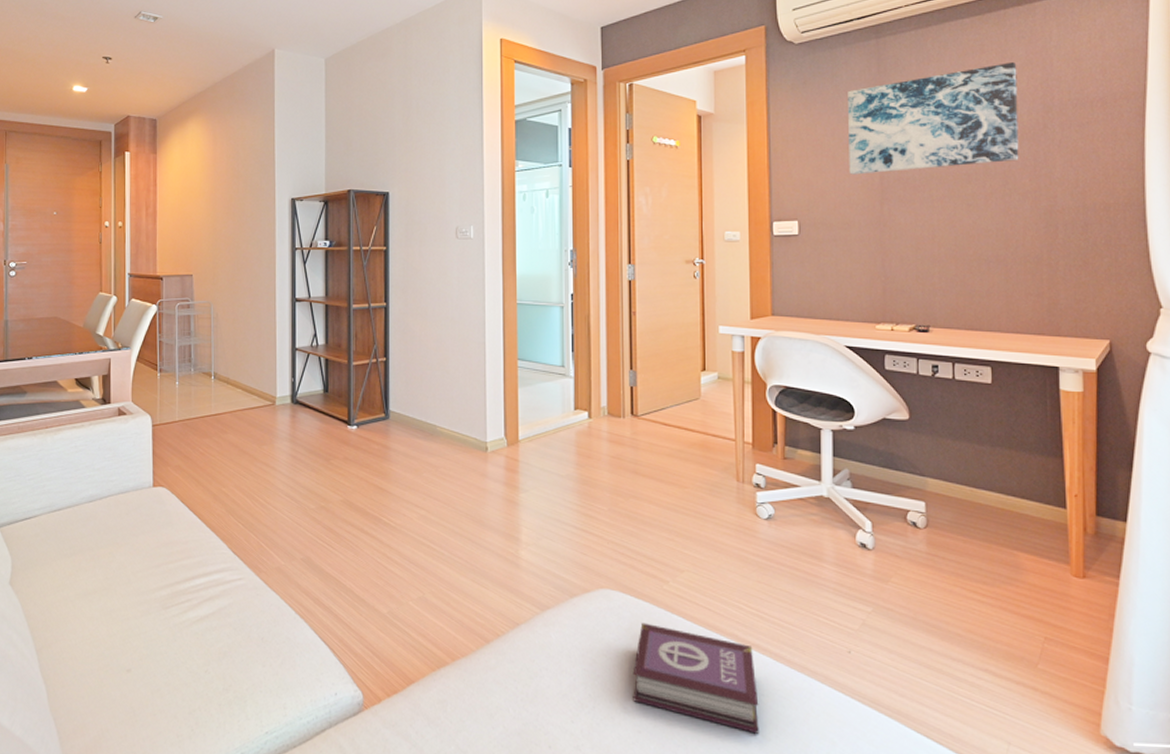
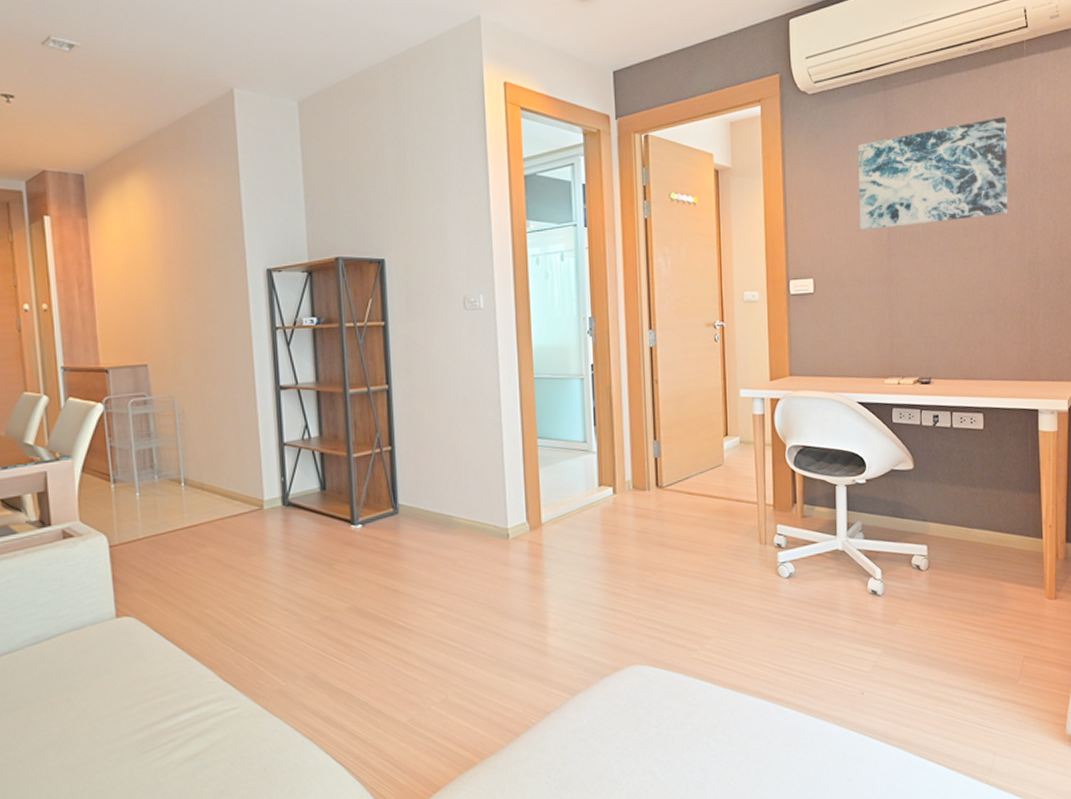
book: present [633,622,759,734] -> none [664,693,784,783]

